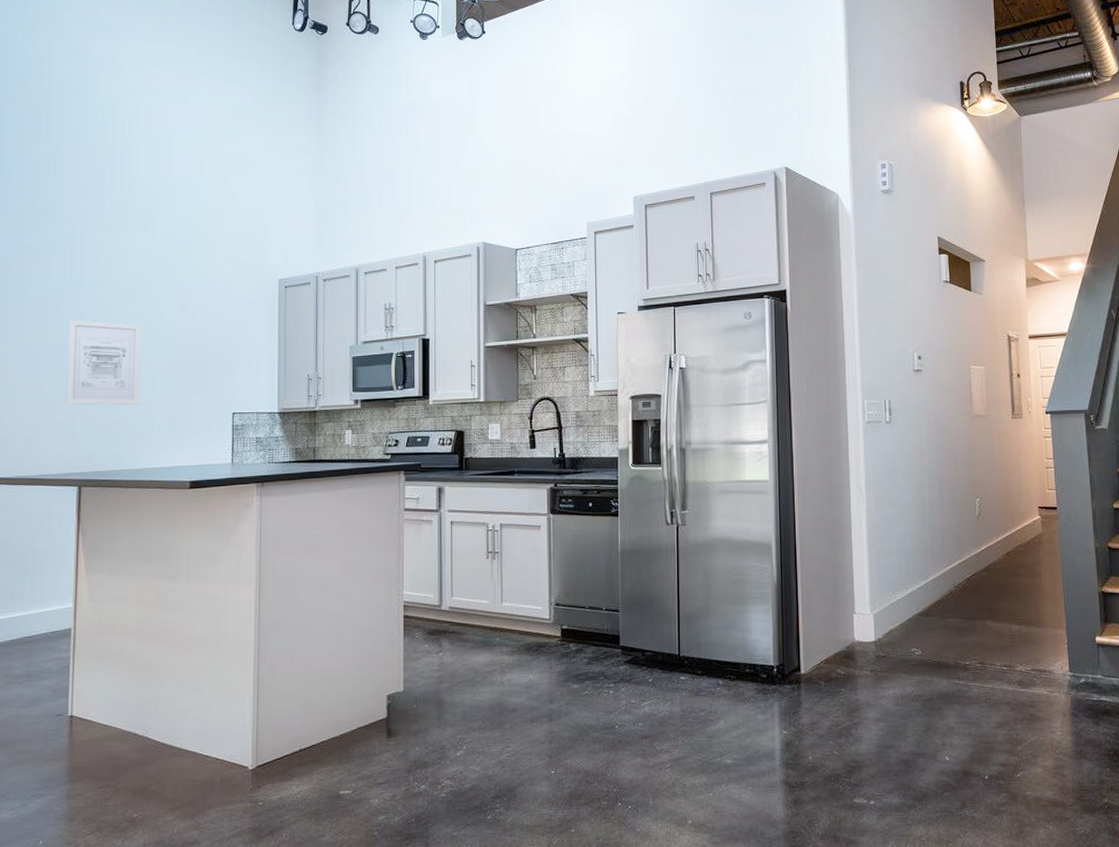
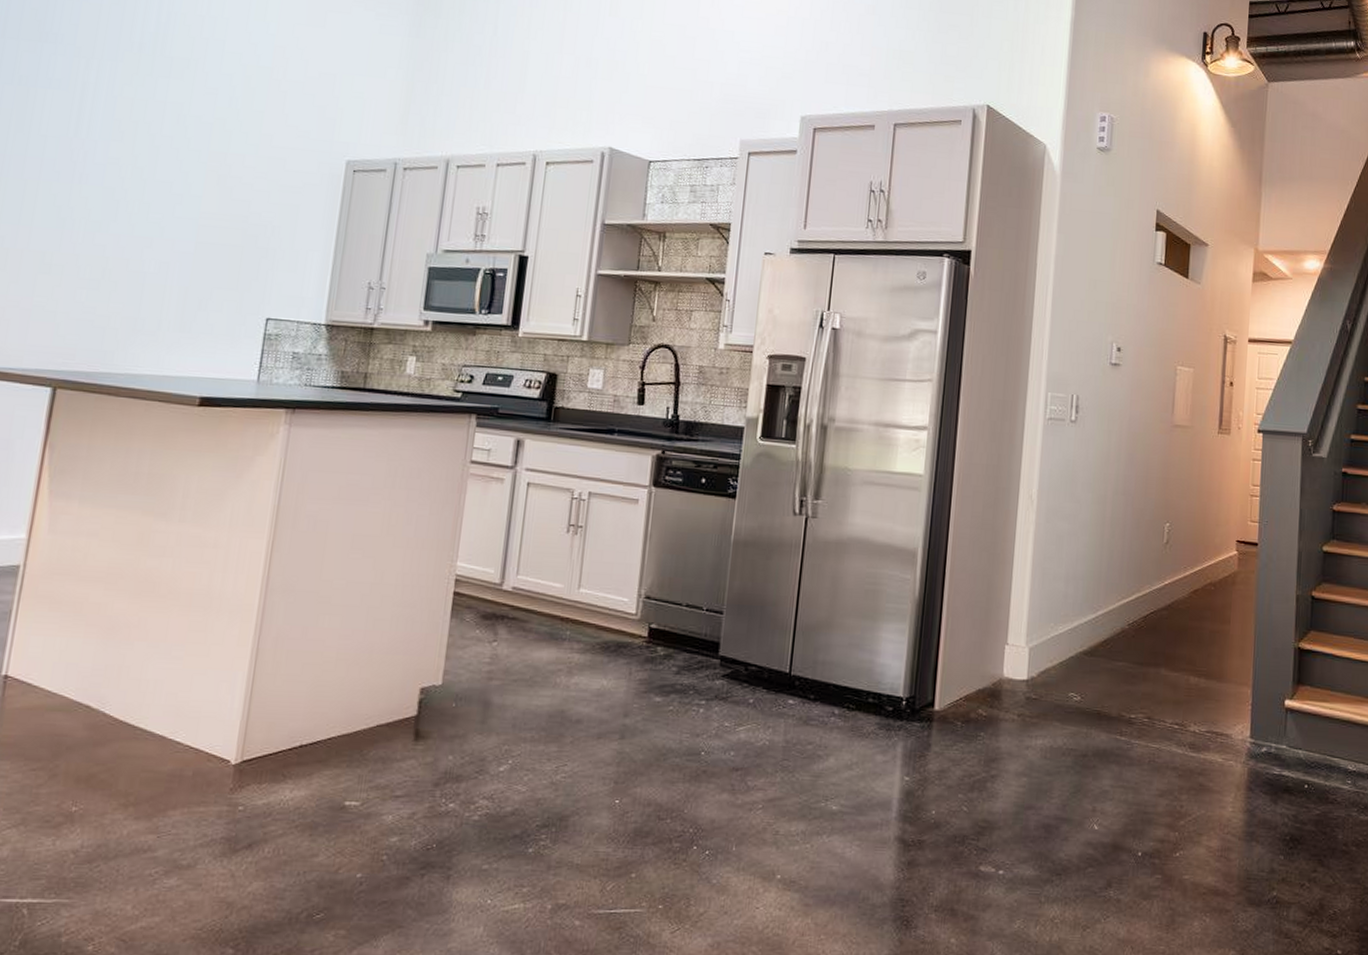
wall art: present [65,319,142,406] -> none [49,177,163,295]

